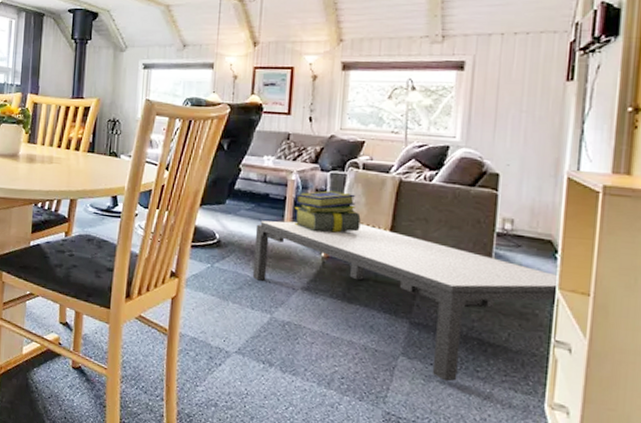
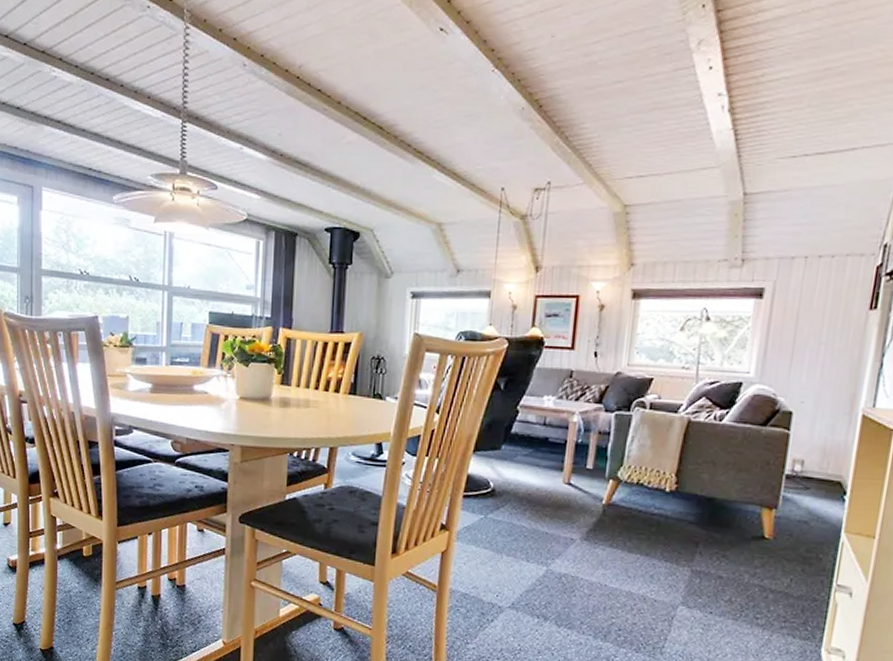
coffee table: present [252,220,558,382] -> none [528,466,844,630]
stack of books: present [294,190,361,233] -> none [575,433,646,479]

